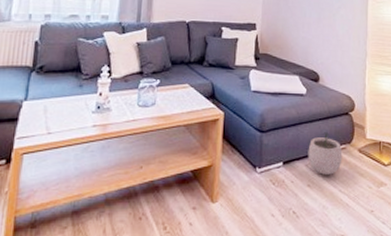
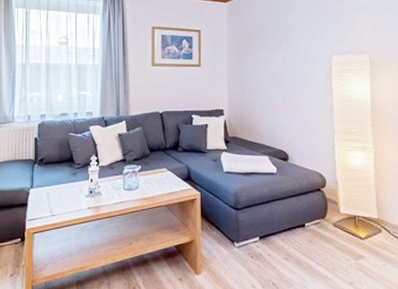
plant pot: present [308,132,343,175] -> none [282,208,318,248]

